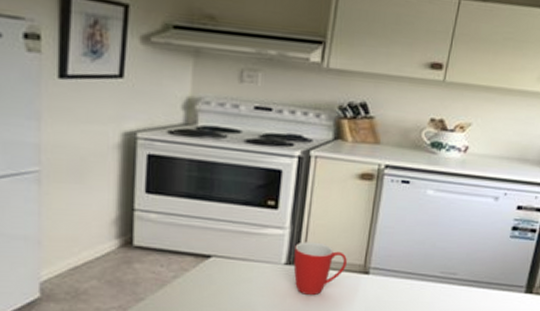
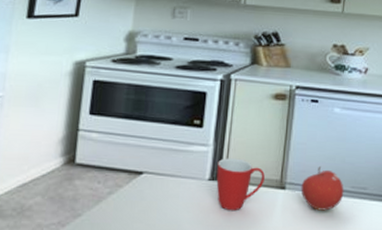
fruit: none [385,251,433,296] -> present [301,166,344,211]

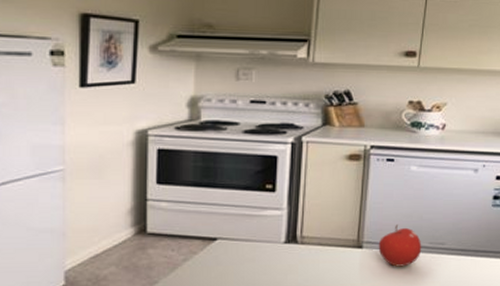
mug: present [216,158,265,212] -> none [292,220,341,272]

